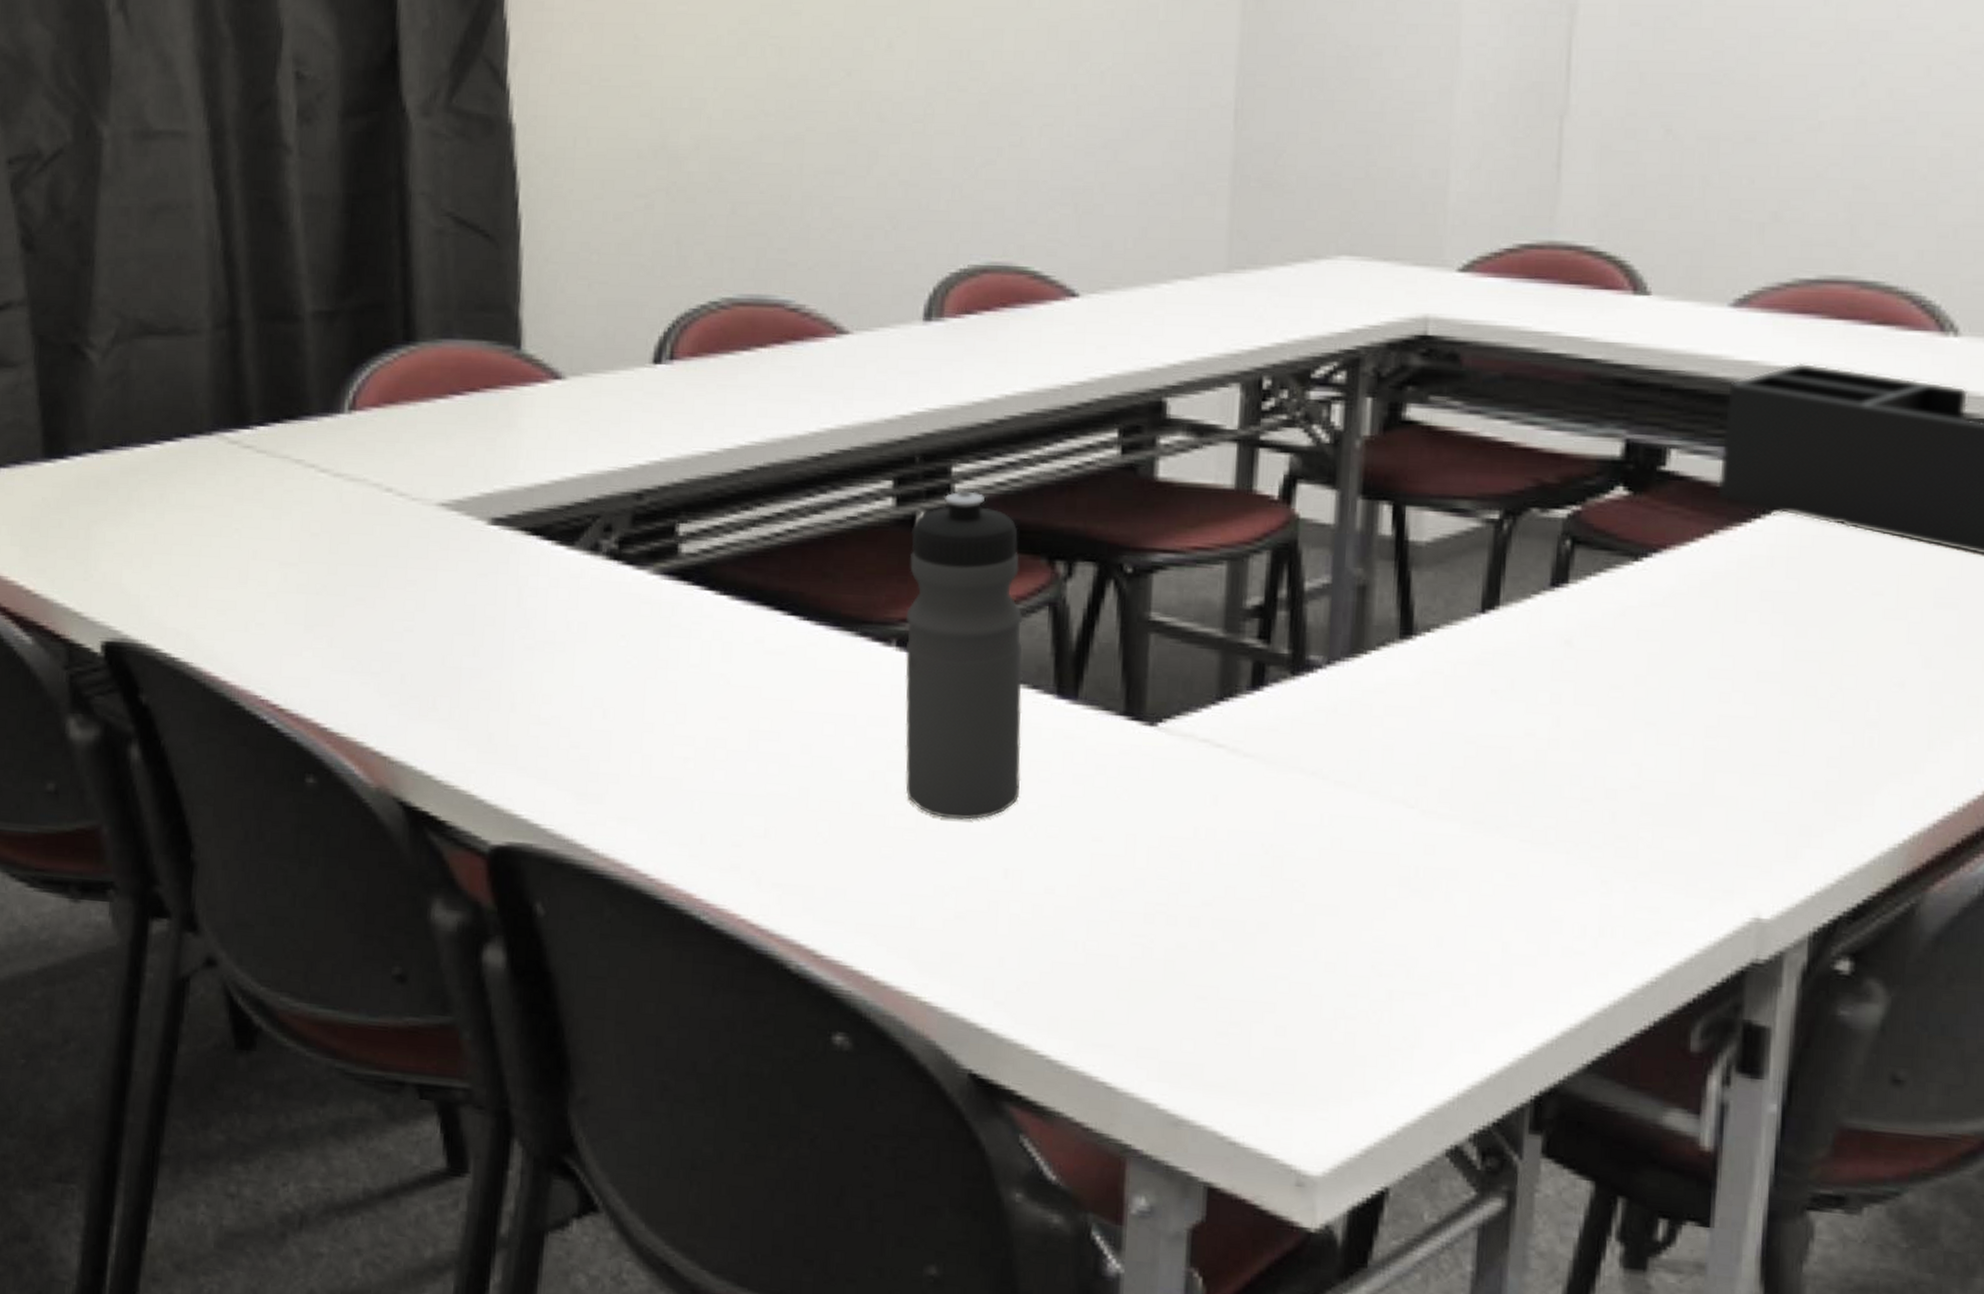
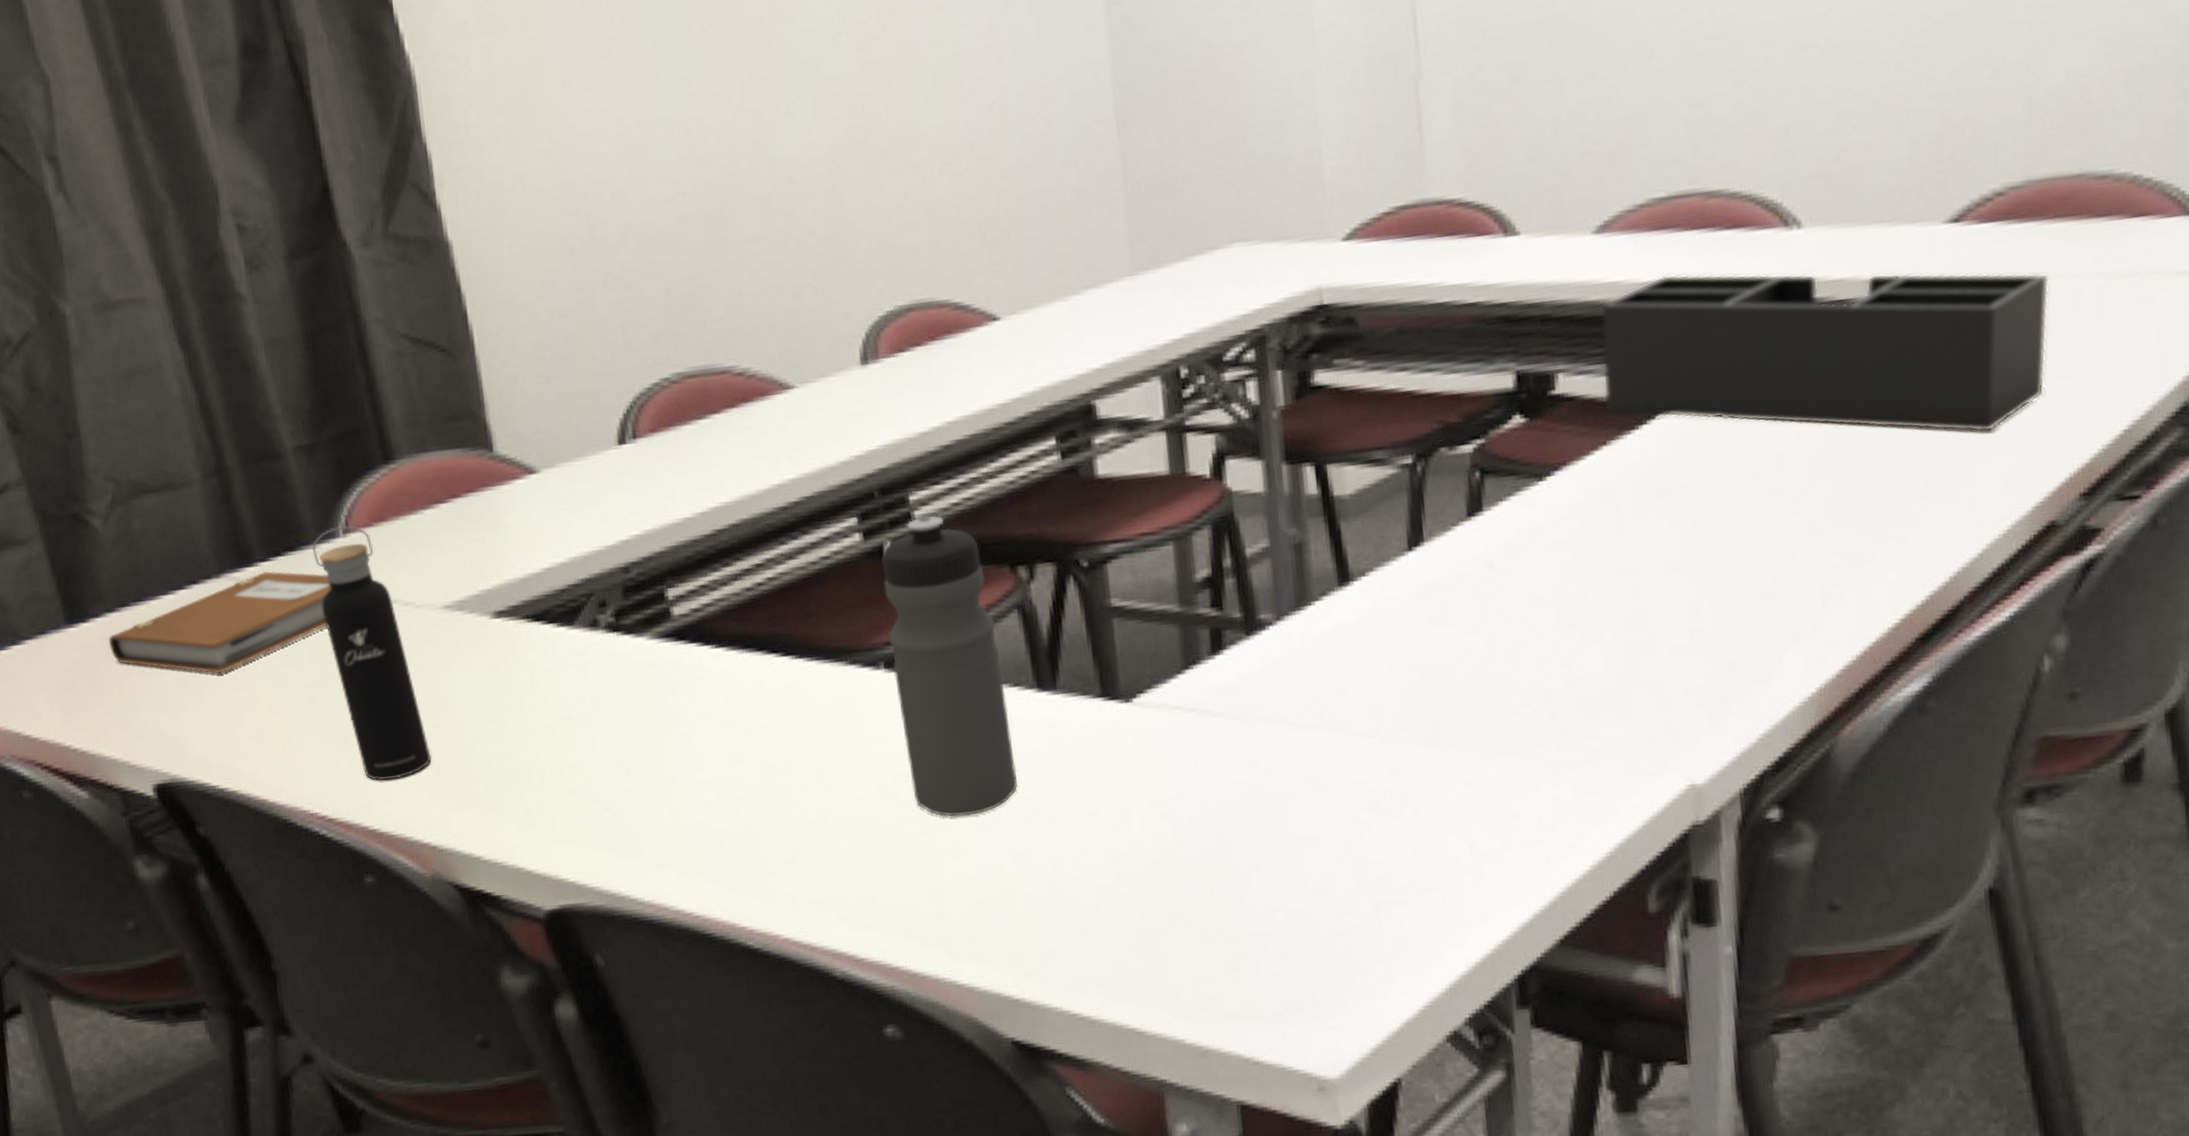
notebook: none [84,436,326,536] -> present [109,571,331,674]
water bottle: none [312,402,399,678] -> present [312,526,432,781]

